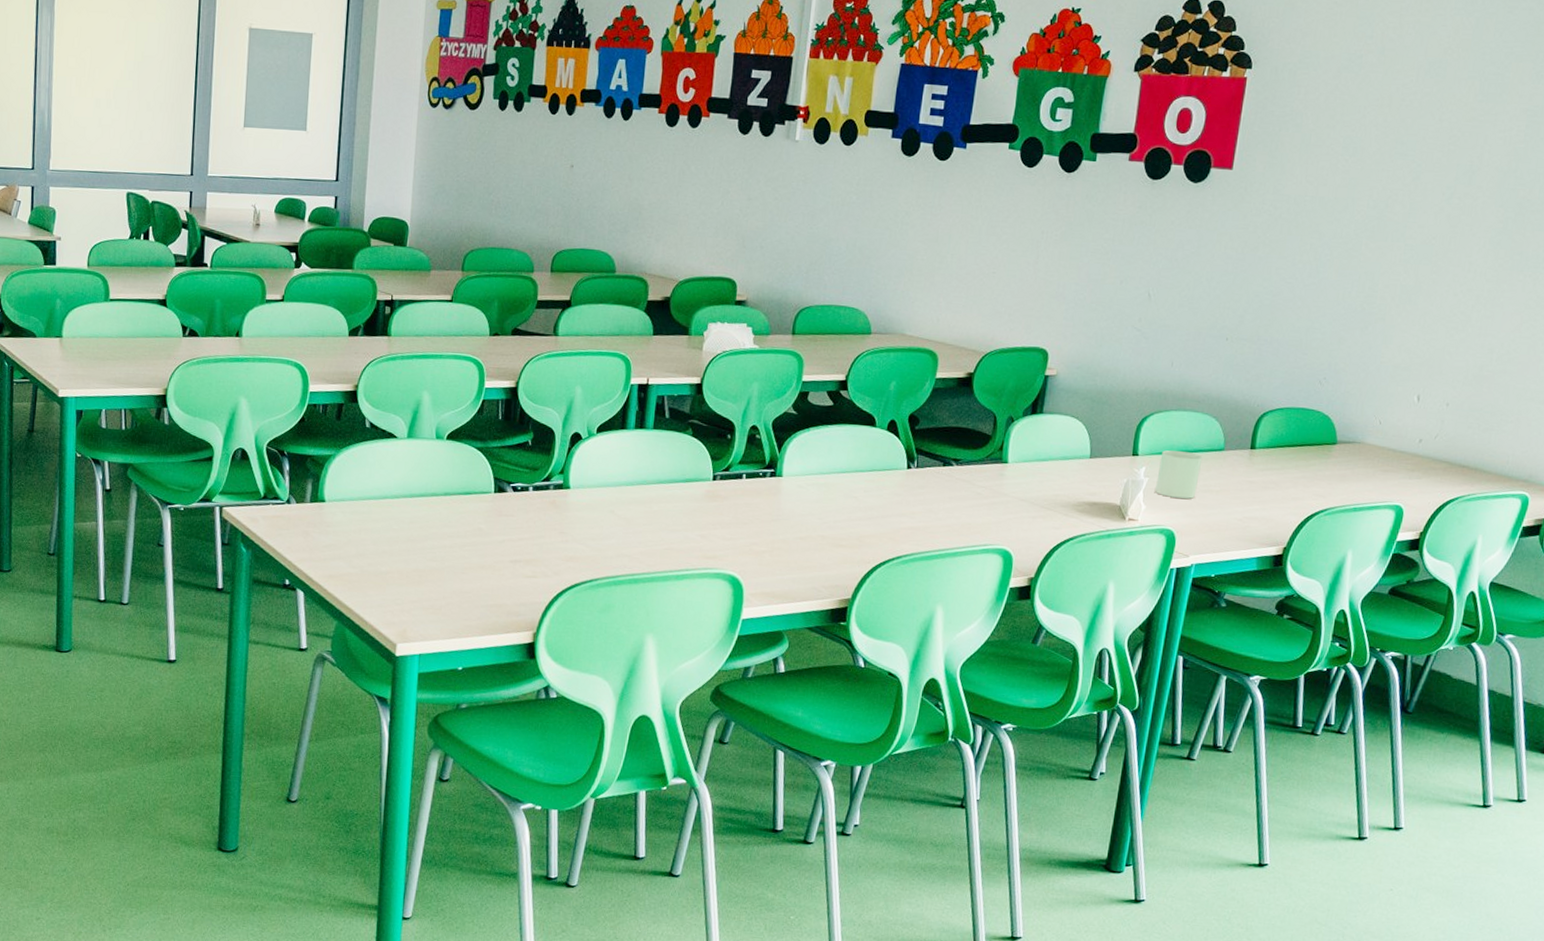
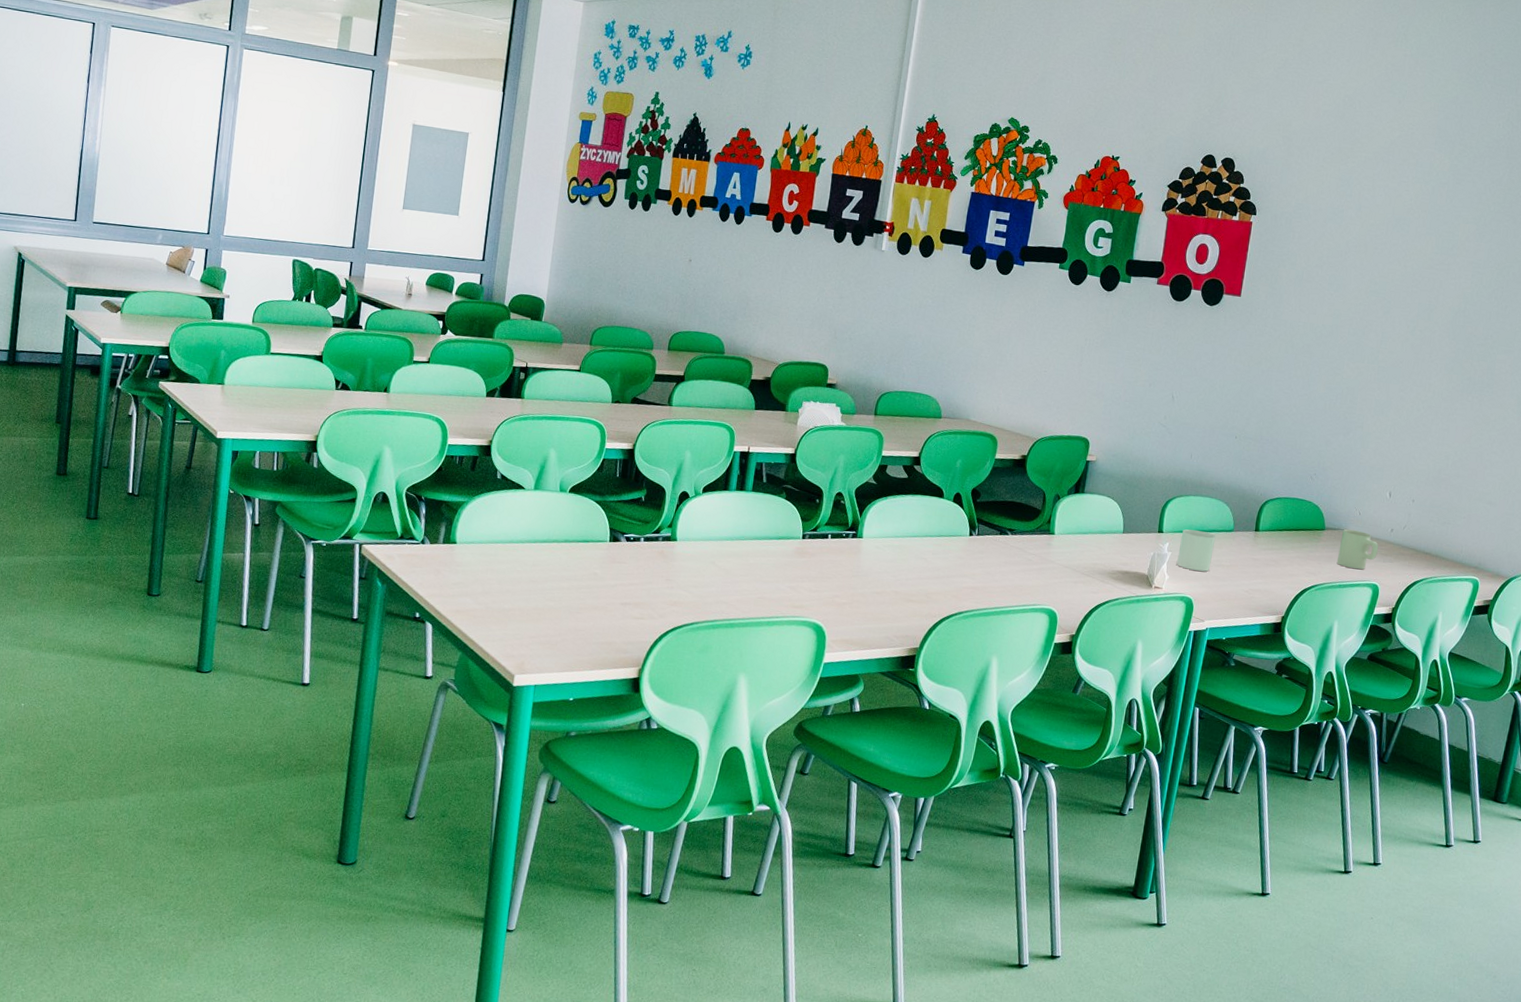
cup: none [1351,441,1403,489] -> present [1336,529,1378,570]

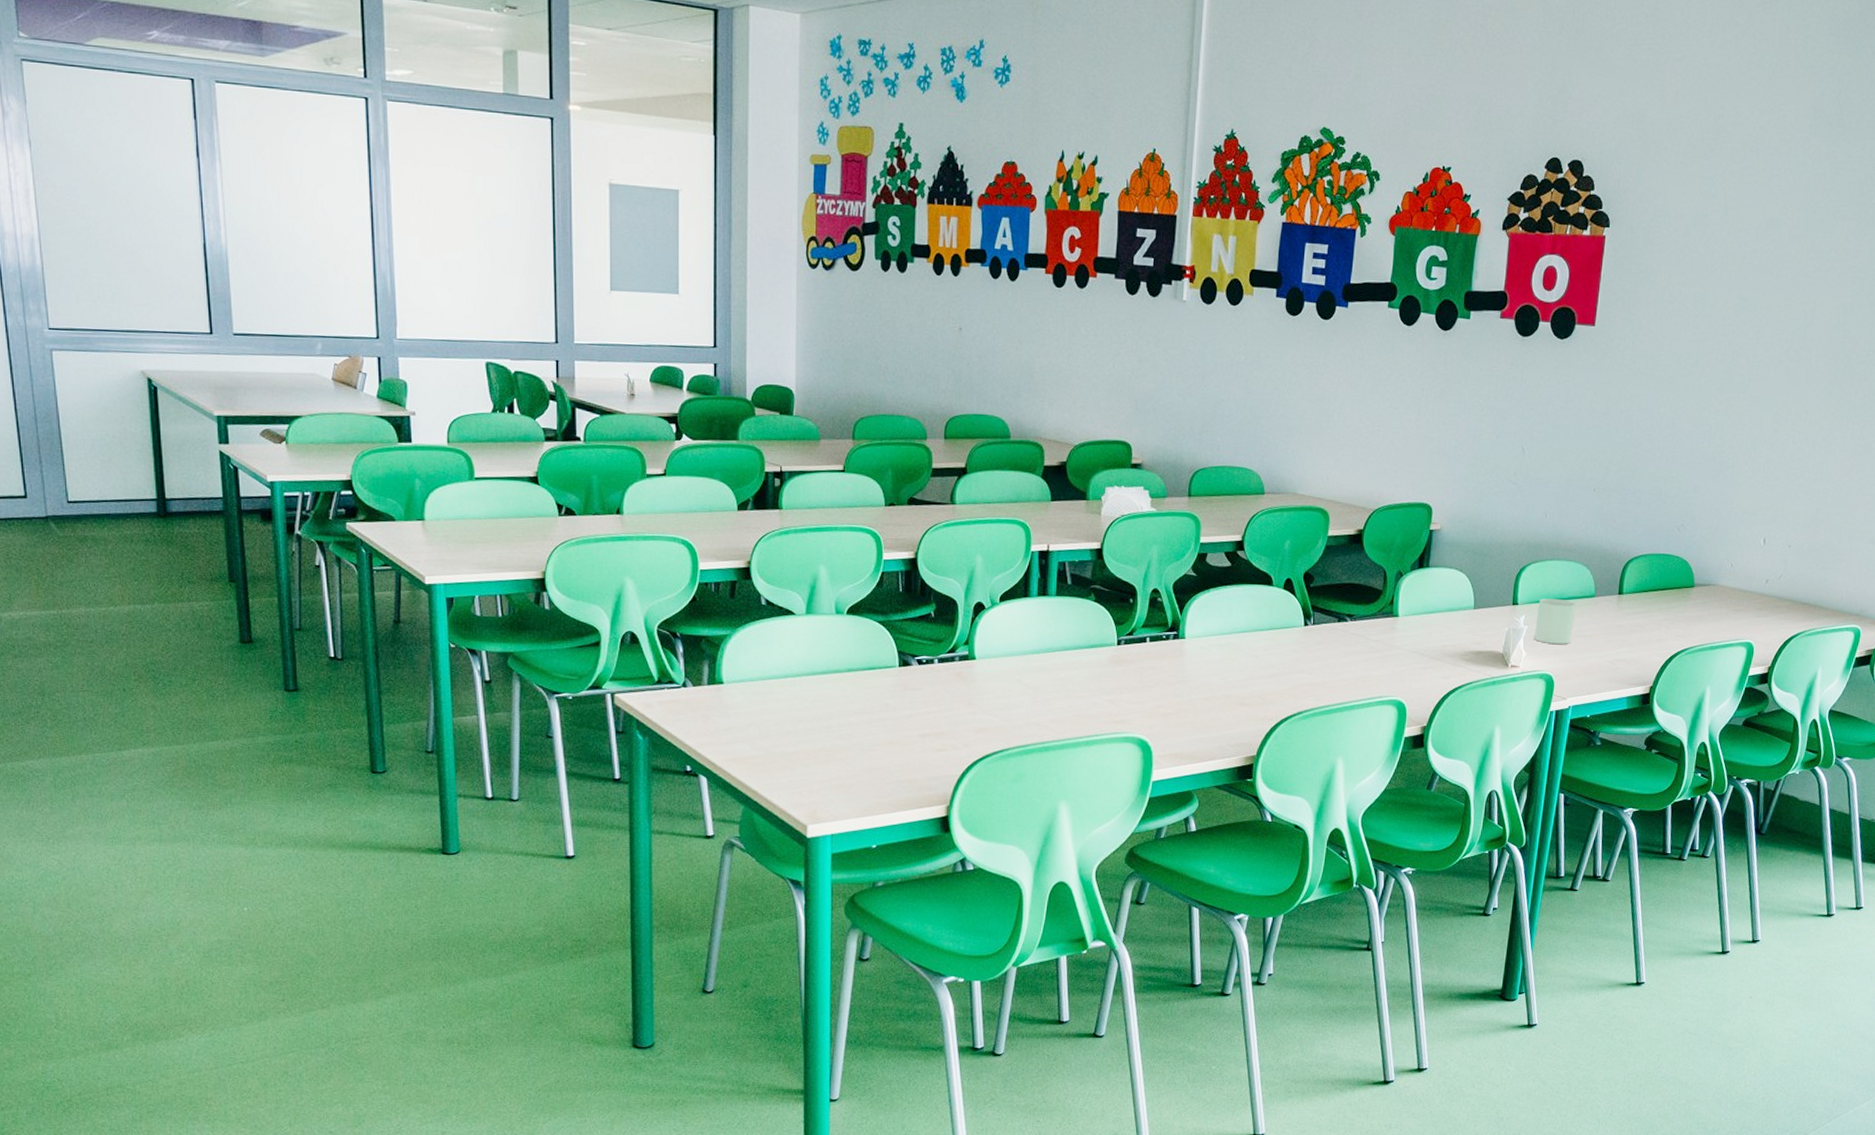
cup: present [1336,529,1378,570] -> none [1707,583,1753,628]

